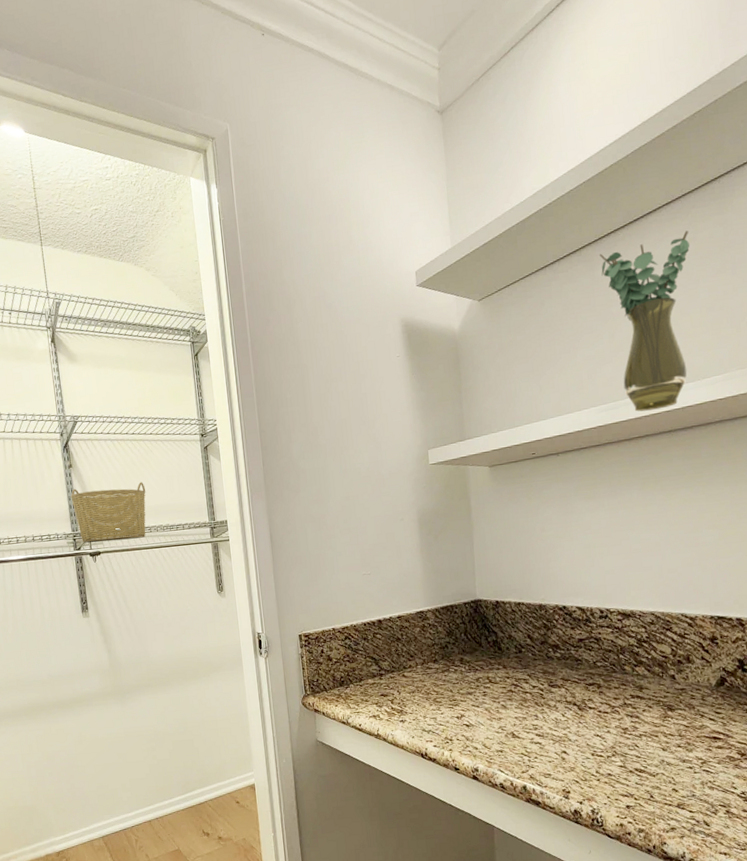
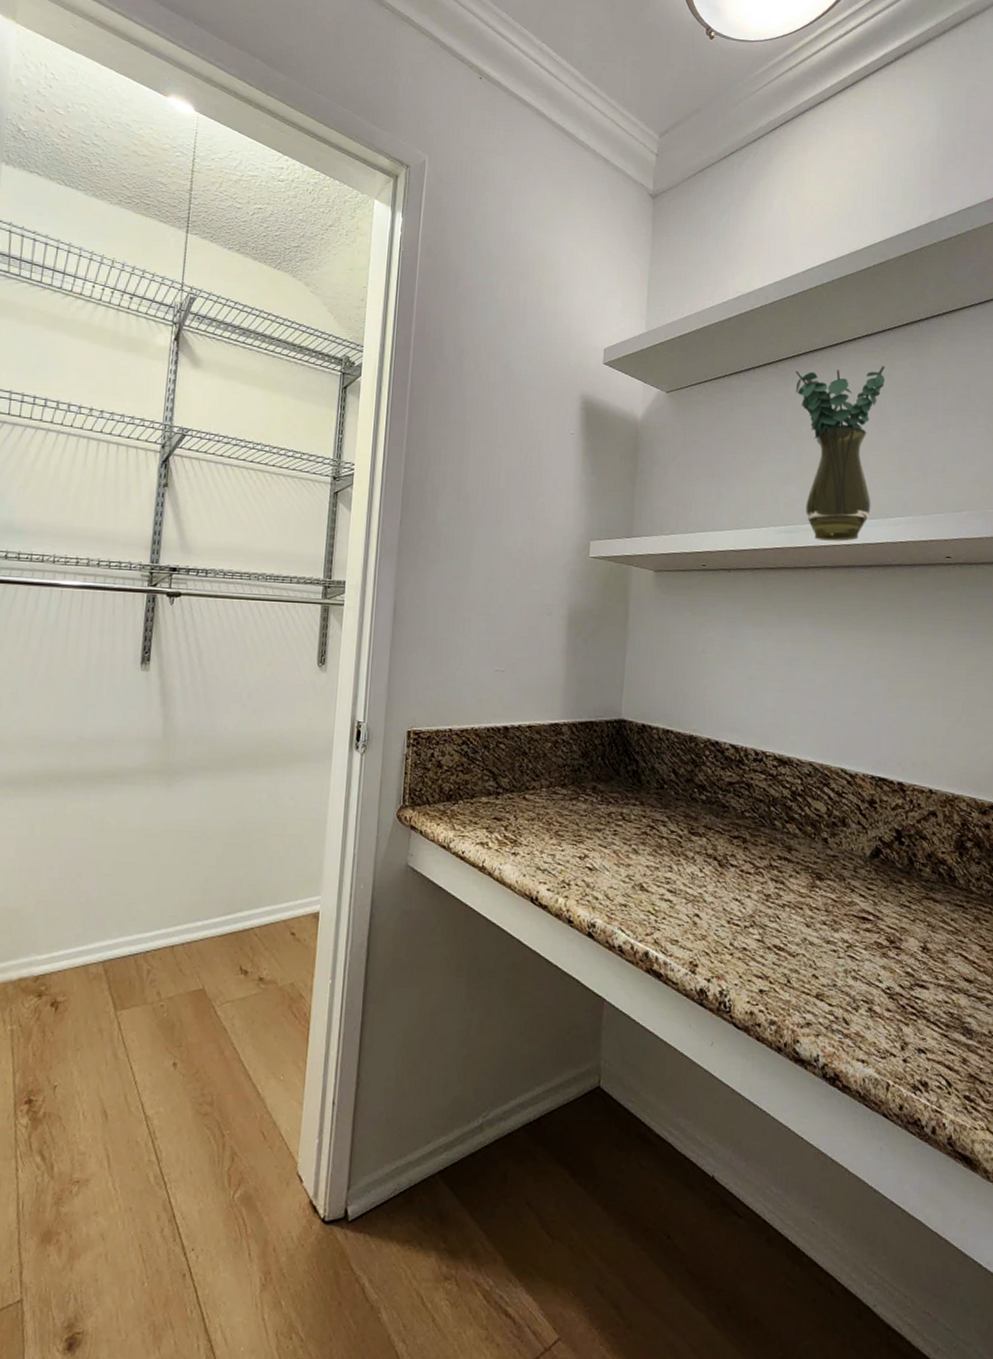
basket: present [71,482,146,543] -> none [158,512,254,585]

